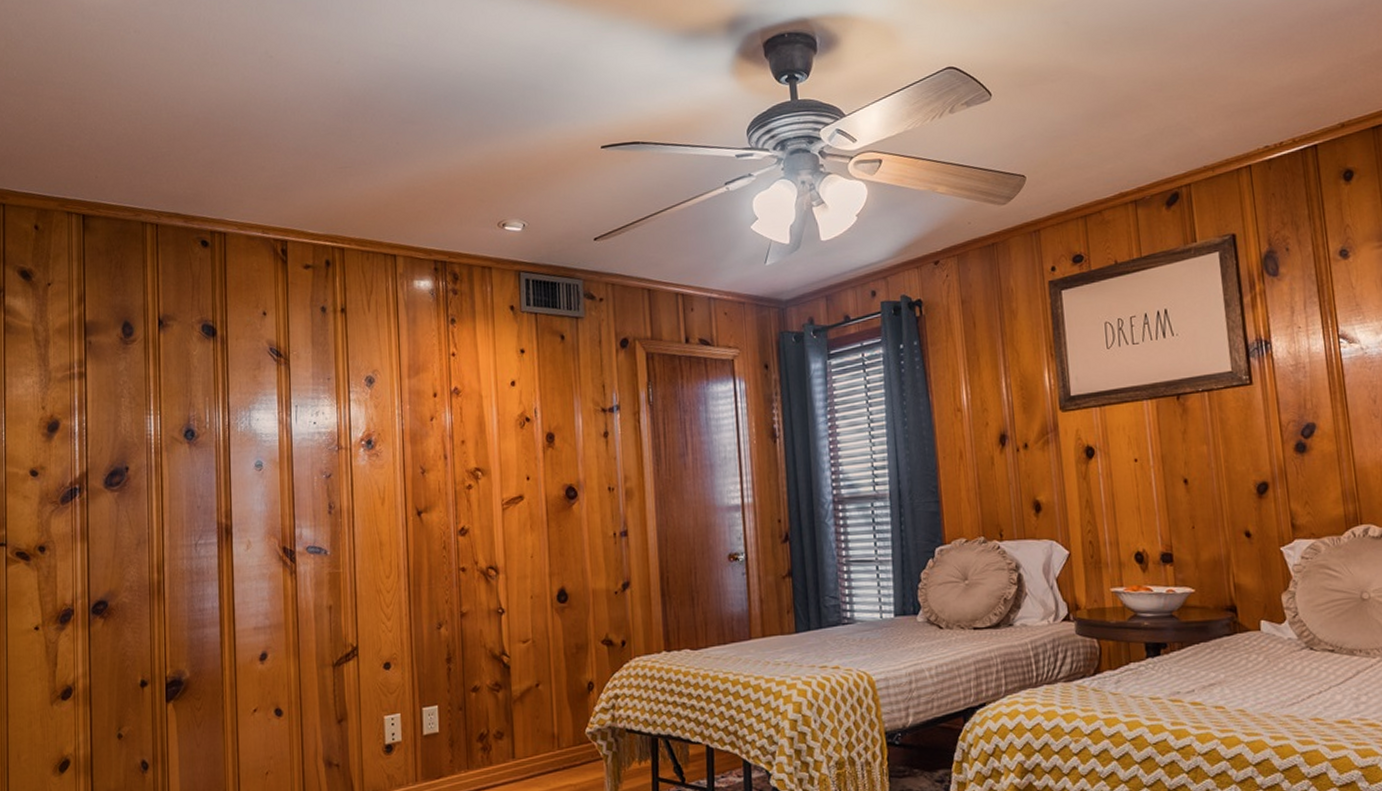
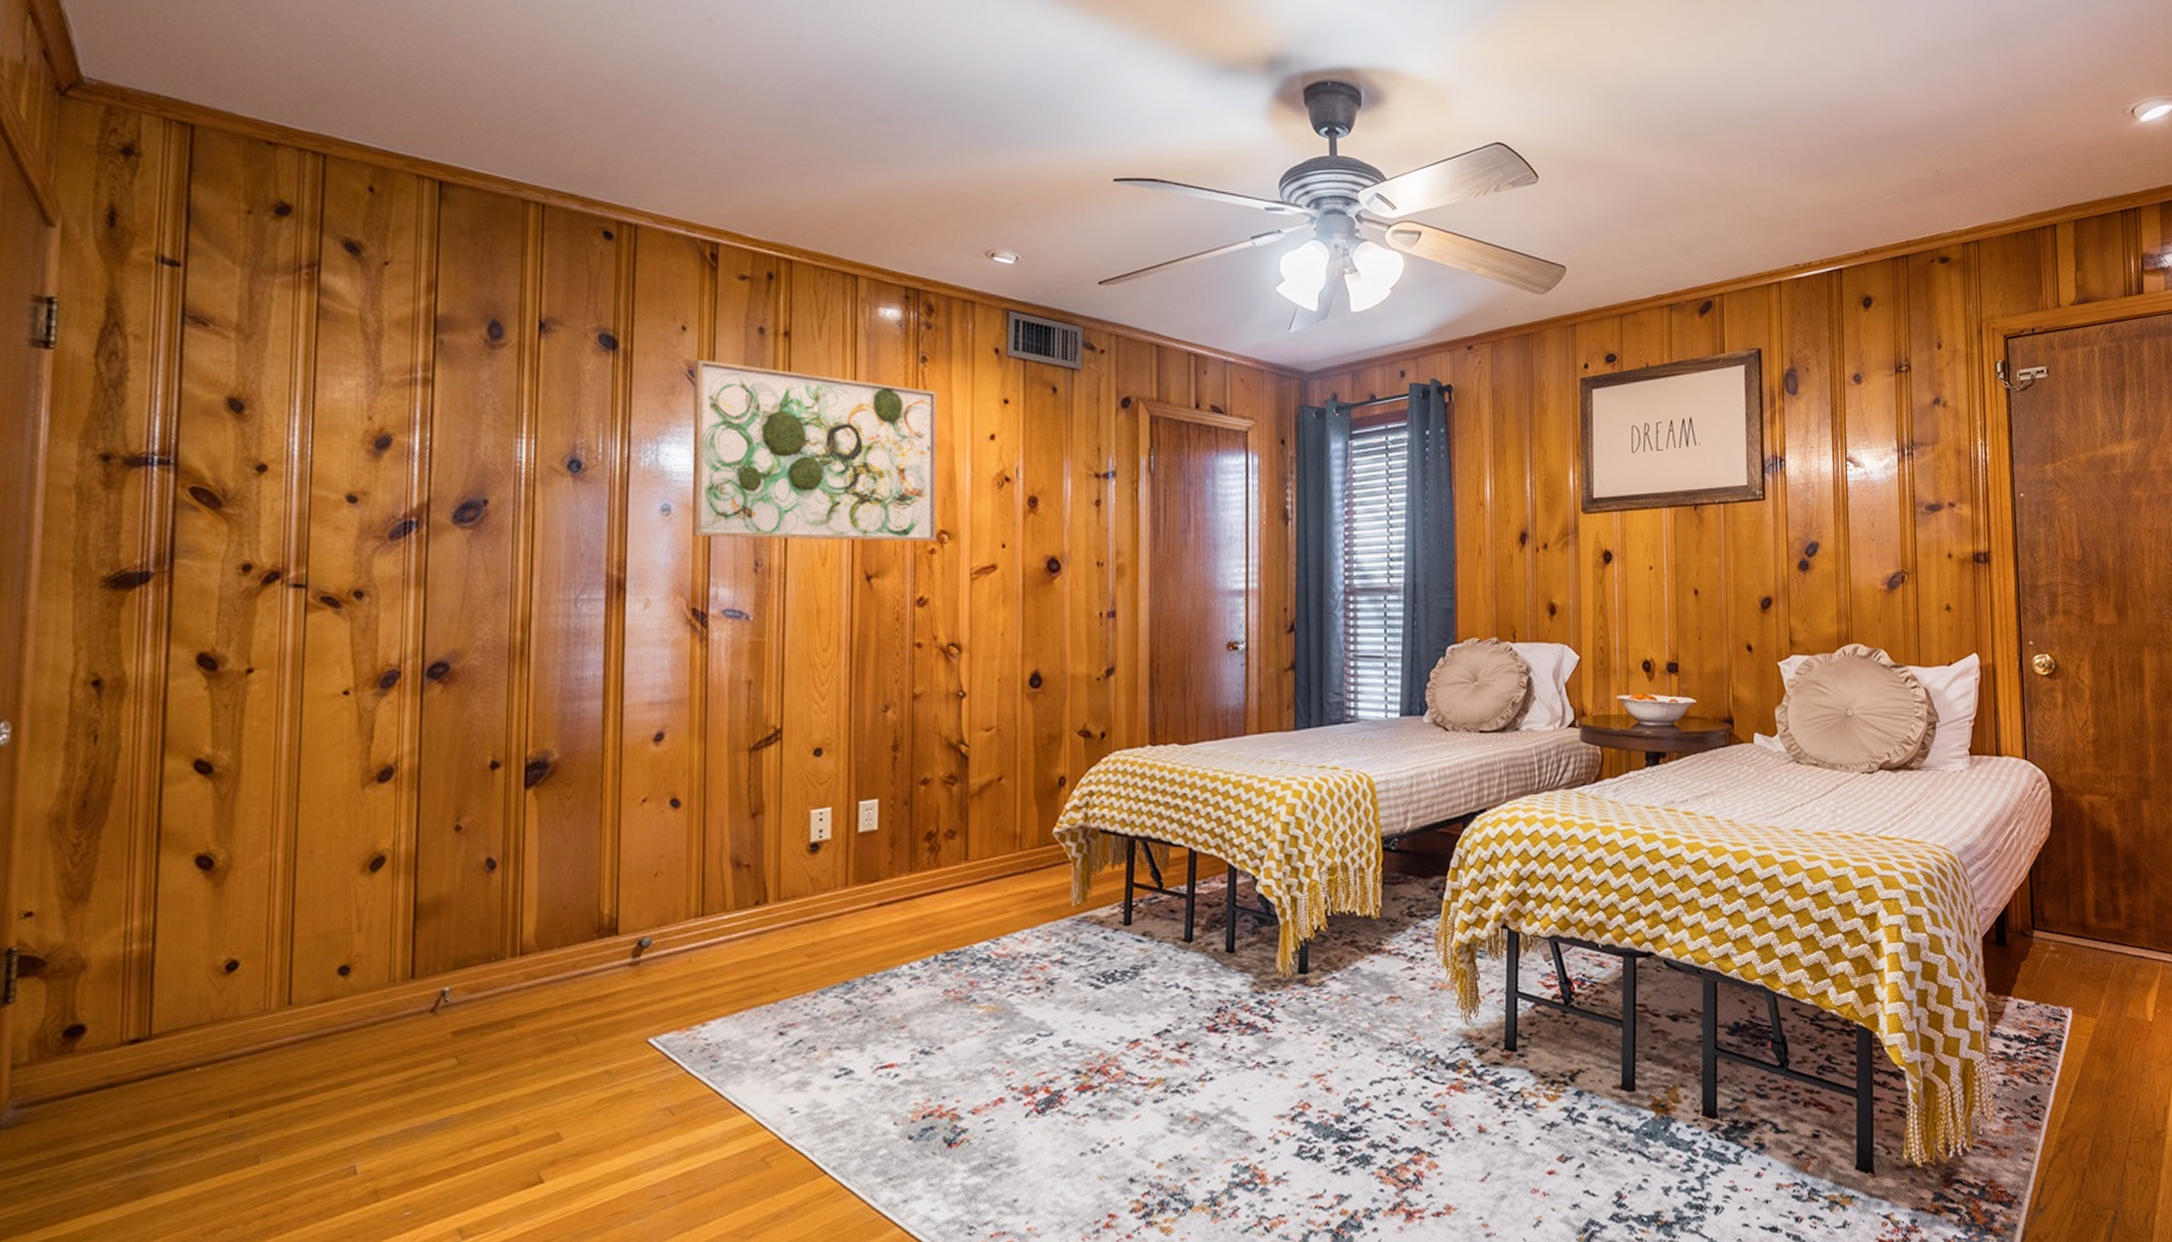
wall art: none [274,338,472,487] -> present [692,359,938,542]

